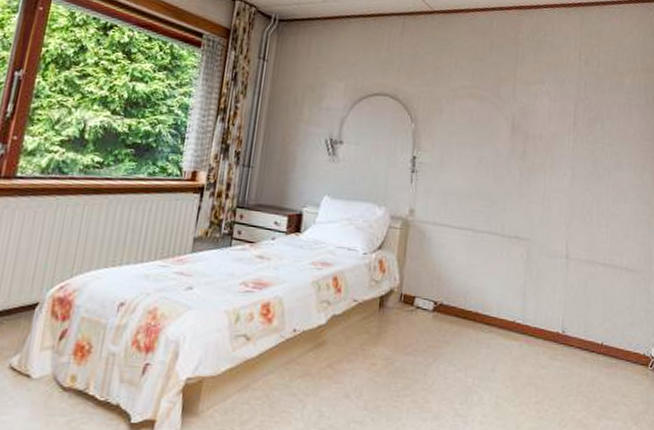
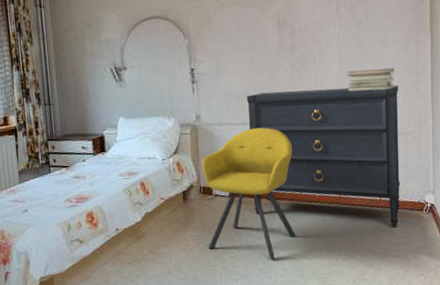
chair: none [399,234,511,400] -> present [202,127,297,260]
dresser: none [459,196,631,382] -> present [247,85,400,228]
book stack: none [577,189,627,218] -> present [347,67,394,91]

